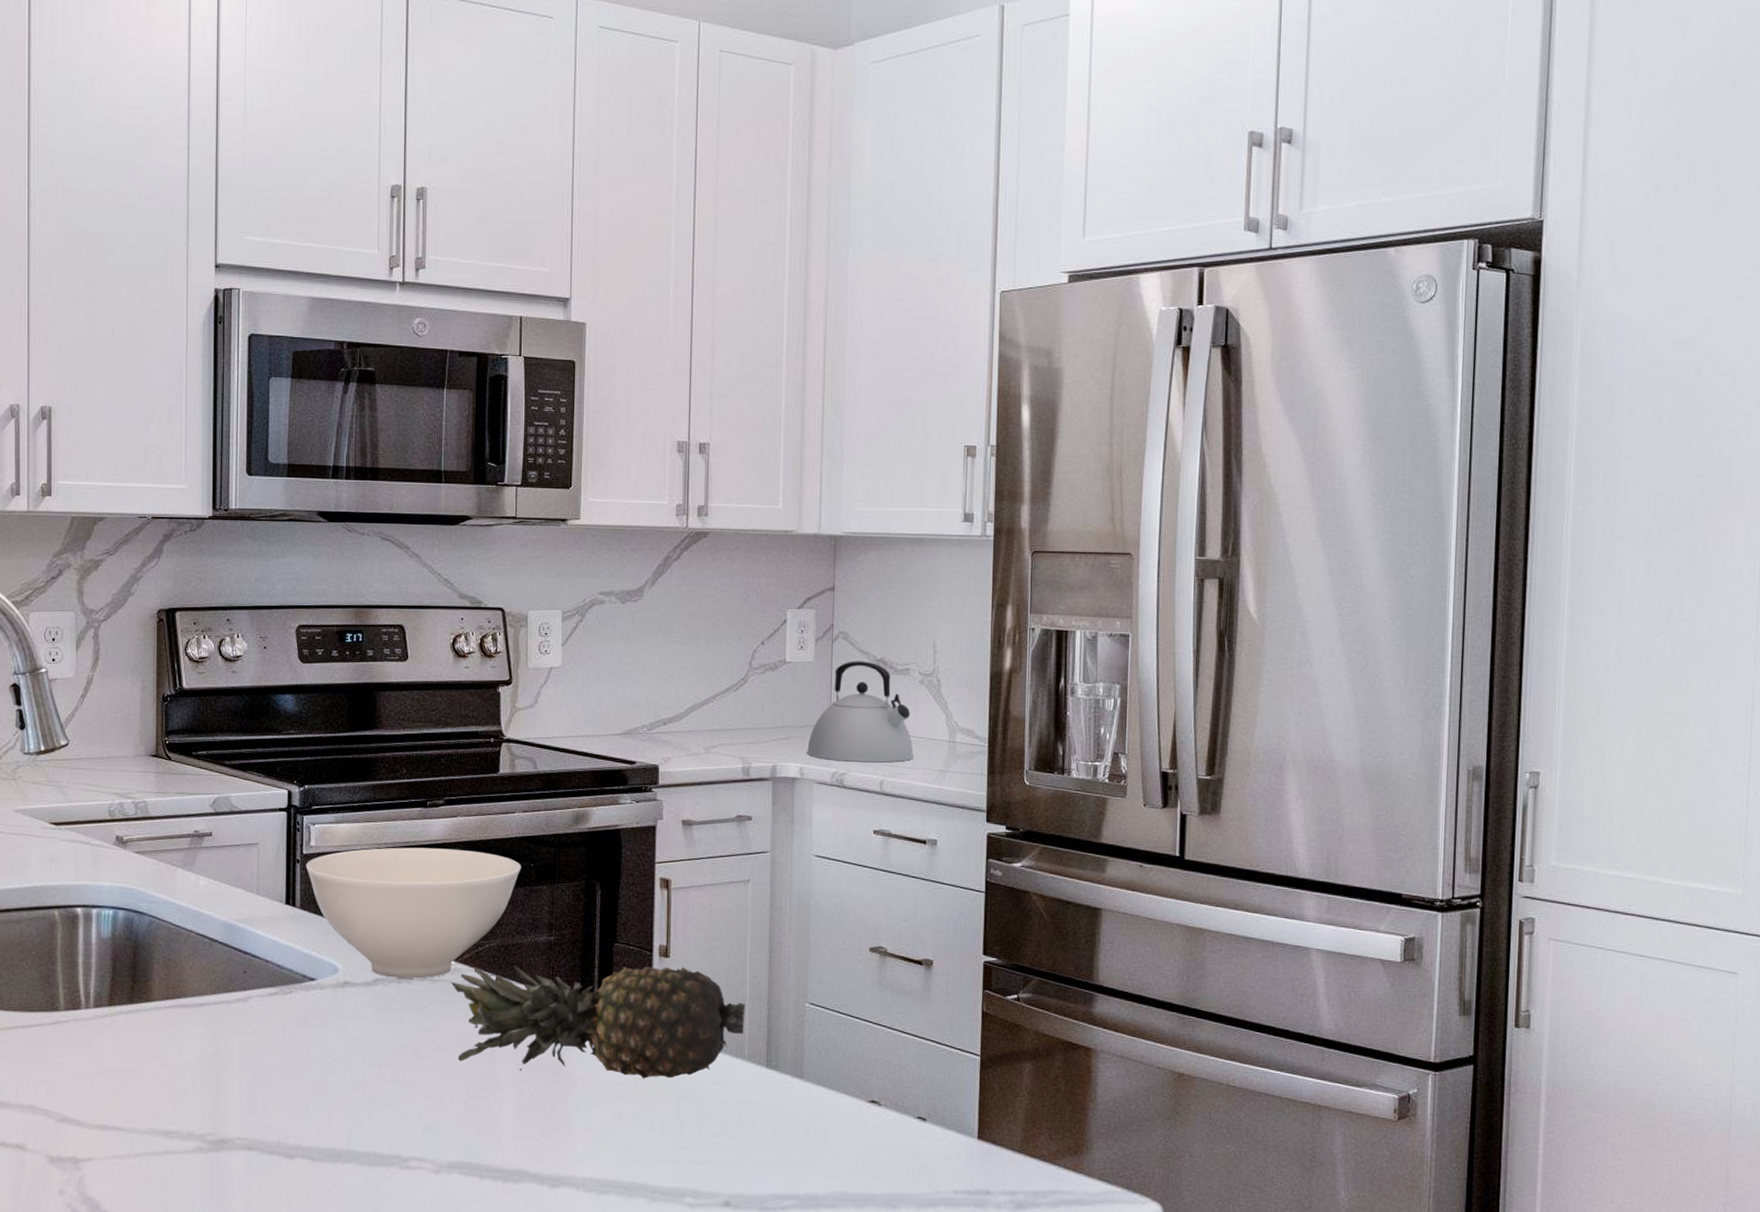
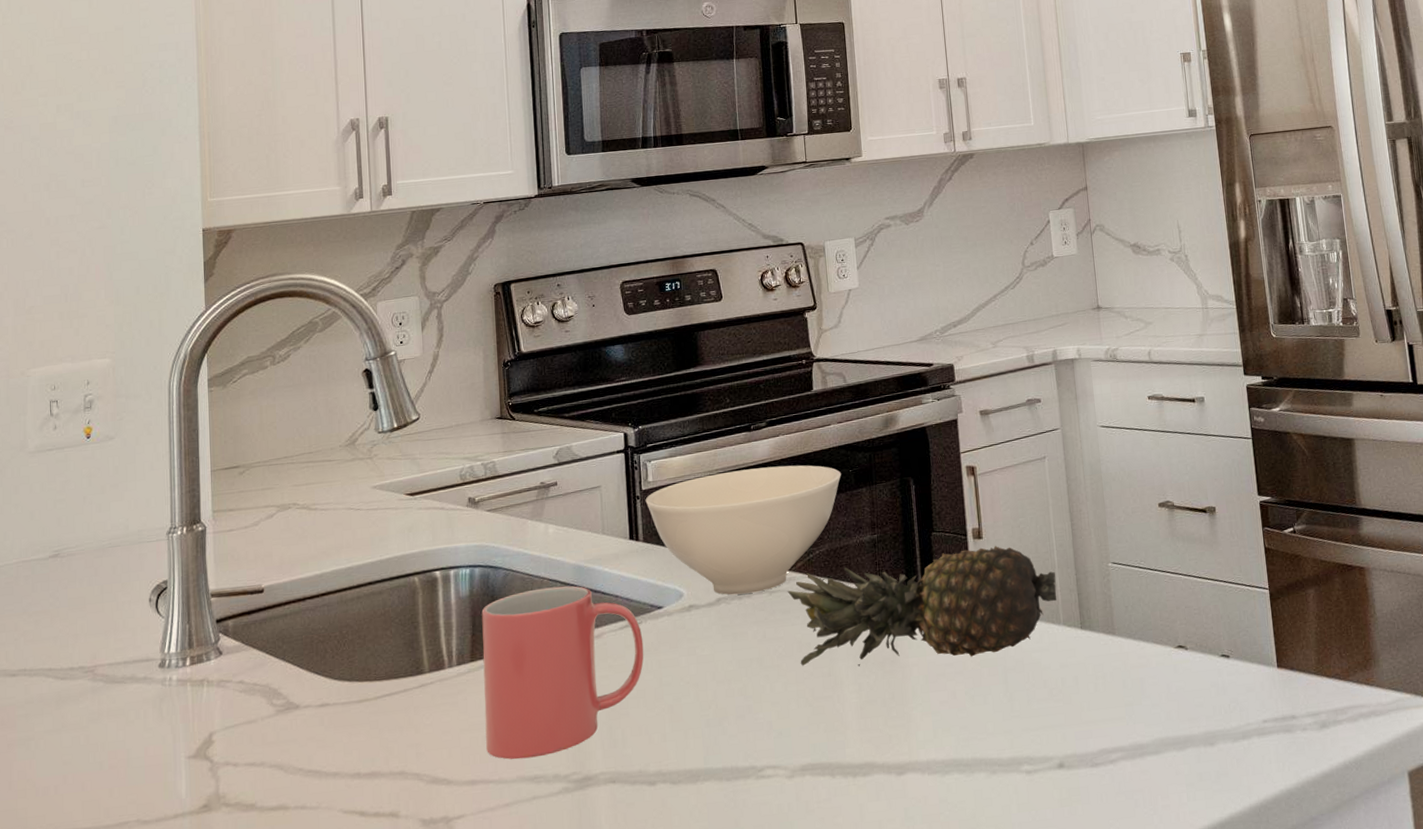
mug: none [120,941,292,1113] -> present [481,585,644,760]
kettle: present [807,661,914,763] -> none [1081,247,1174,339]

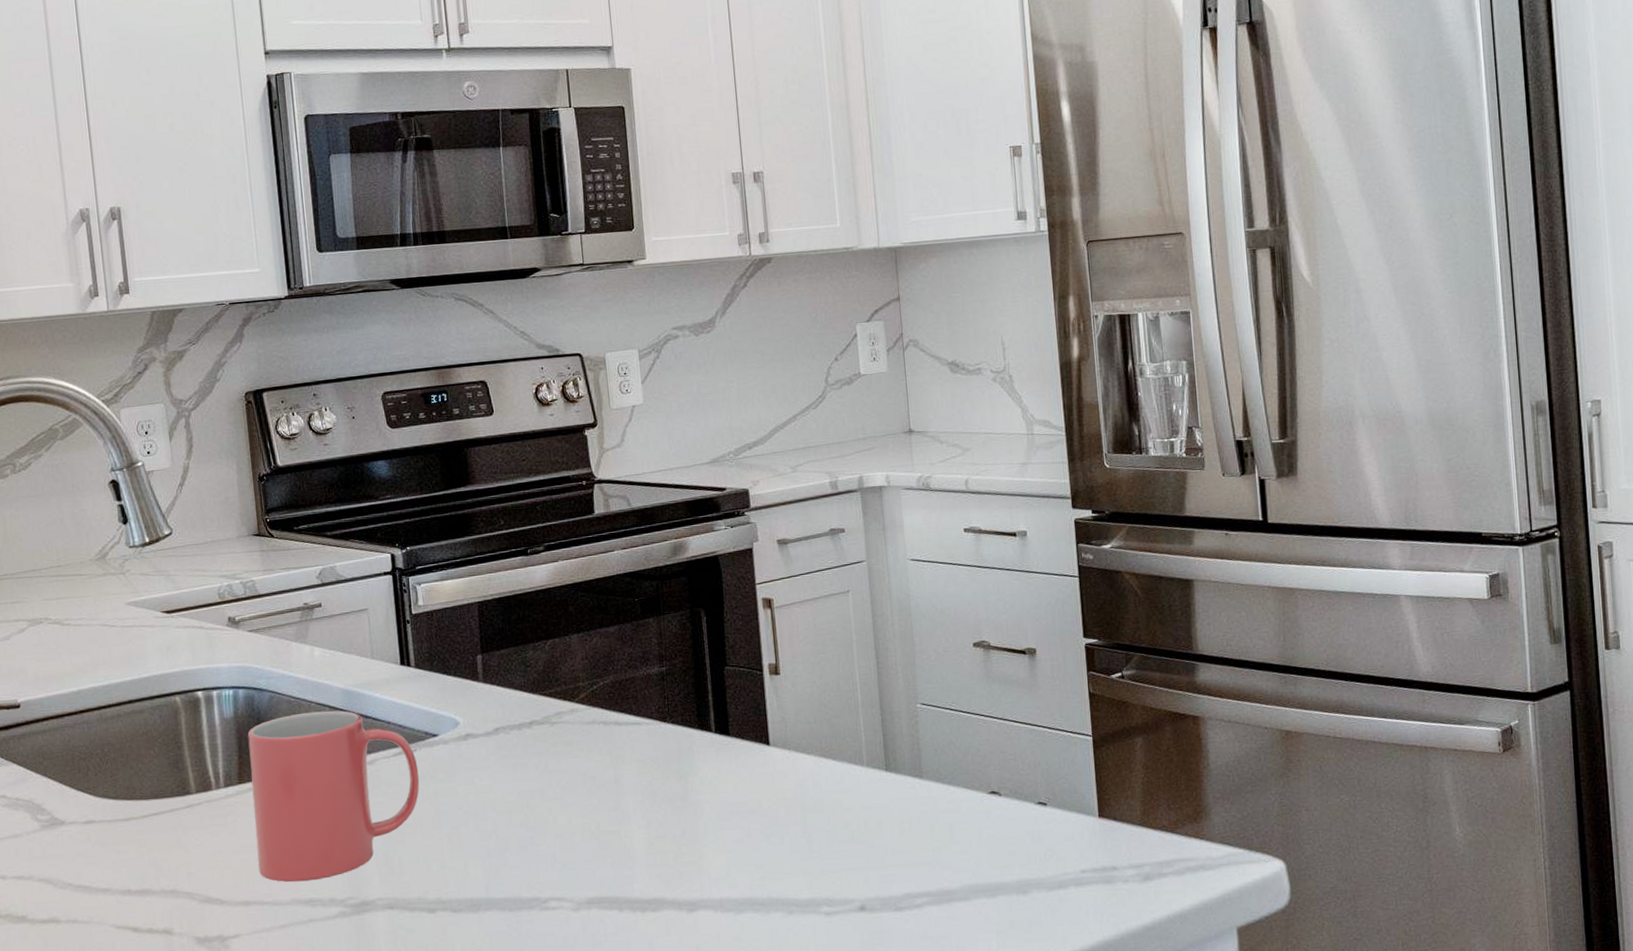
bowl: present [645,465,841,595] -> none [416,592,626,725]
fruit: present [787,545,1057,667] -> none [569,682,861,802]

